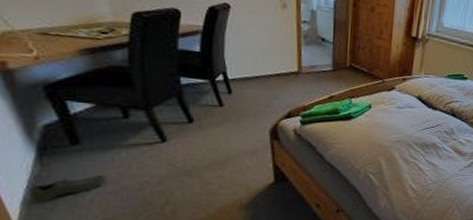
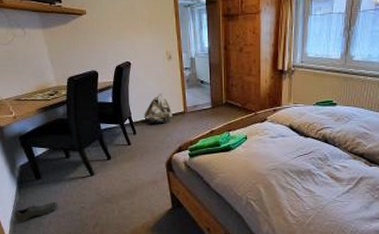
backpack: none [244,47,283,83] -> present [144,94,173,124]

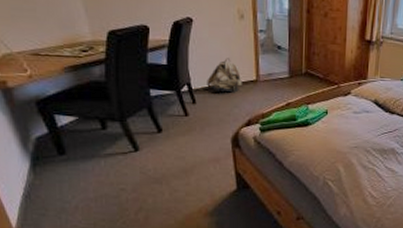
shoe: present [14,202,58,222] -> none [26,183,88,208]

